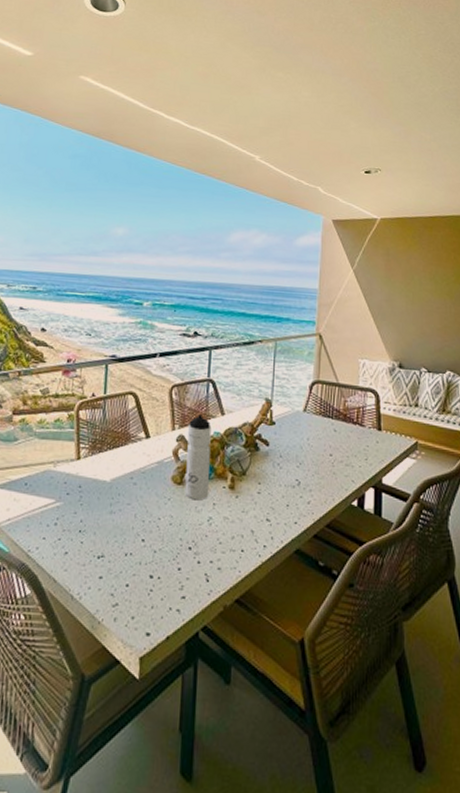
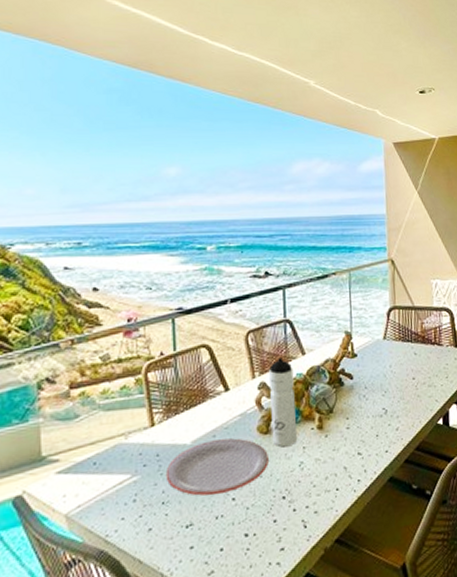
plate: none [84,481,180,533] -> present [165,438,269,496]

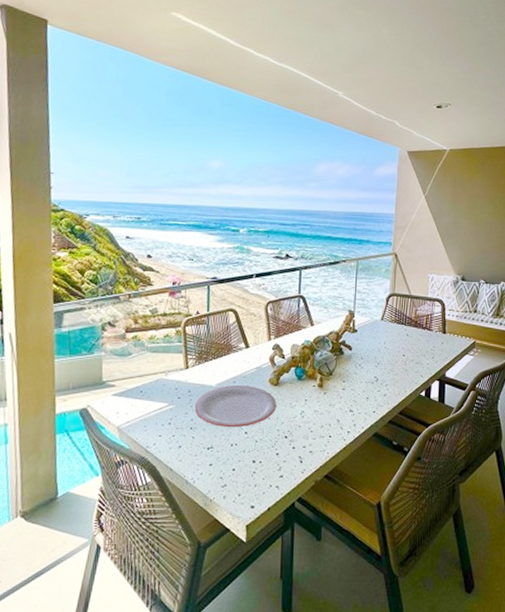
water bottle: present [268,358,298,448] -> none [280,326,303,398]

